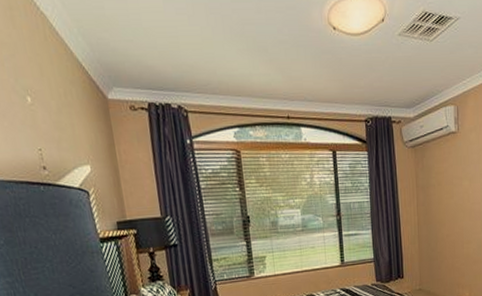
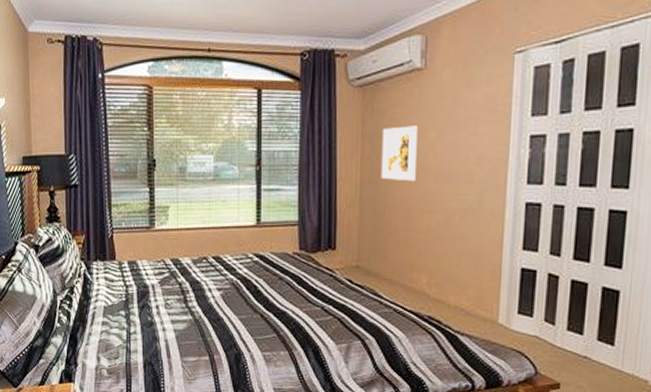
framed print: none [431,176,457,220] -> present [380,125,417,182]

